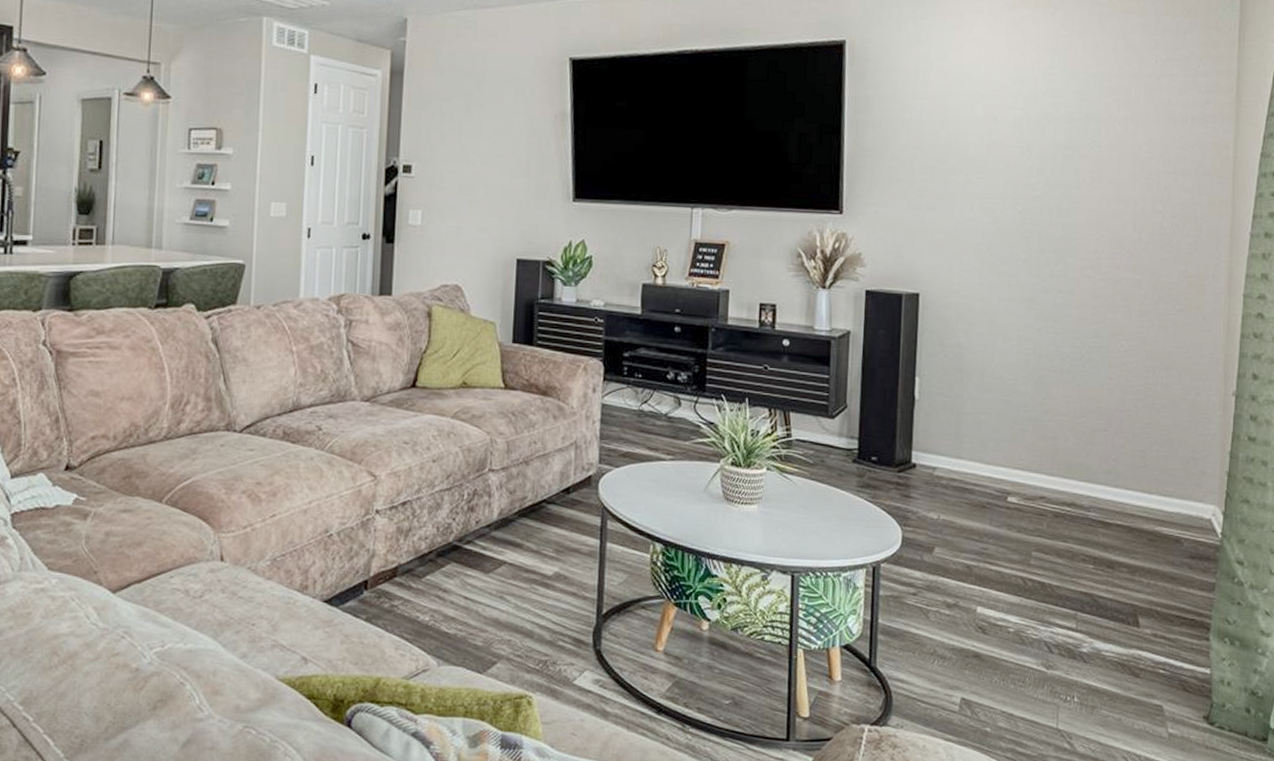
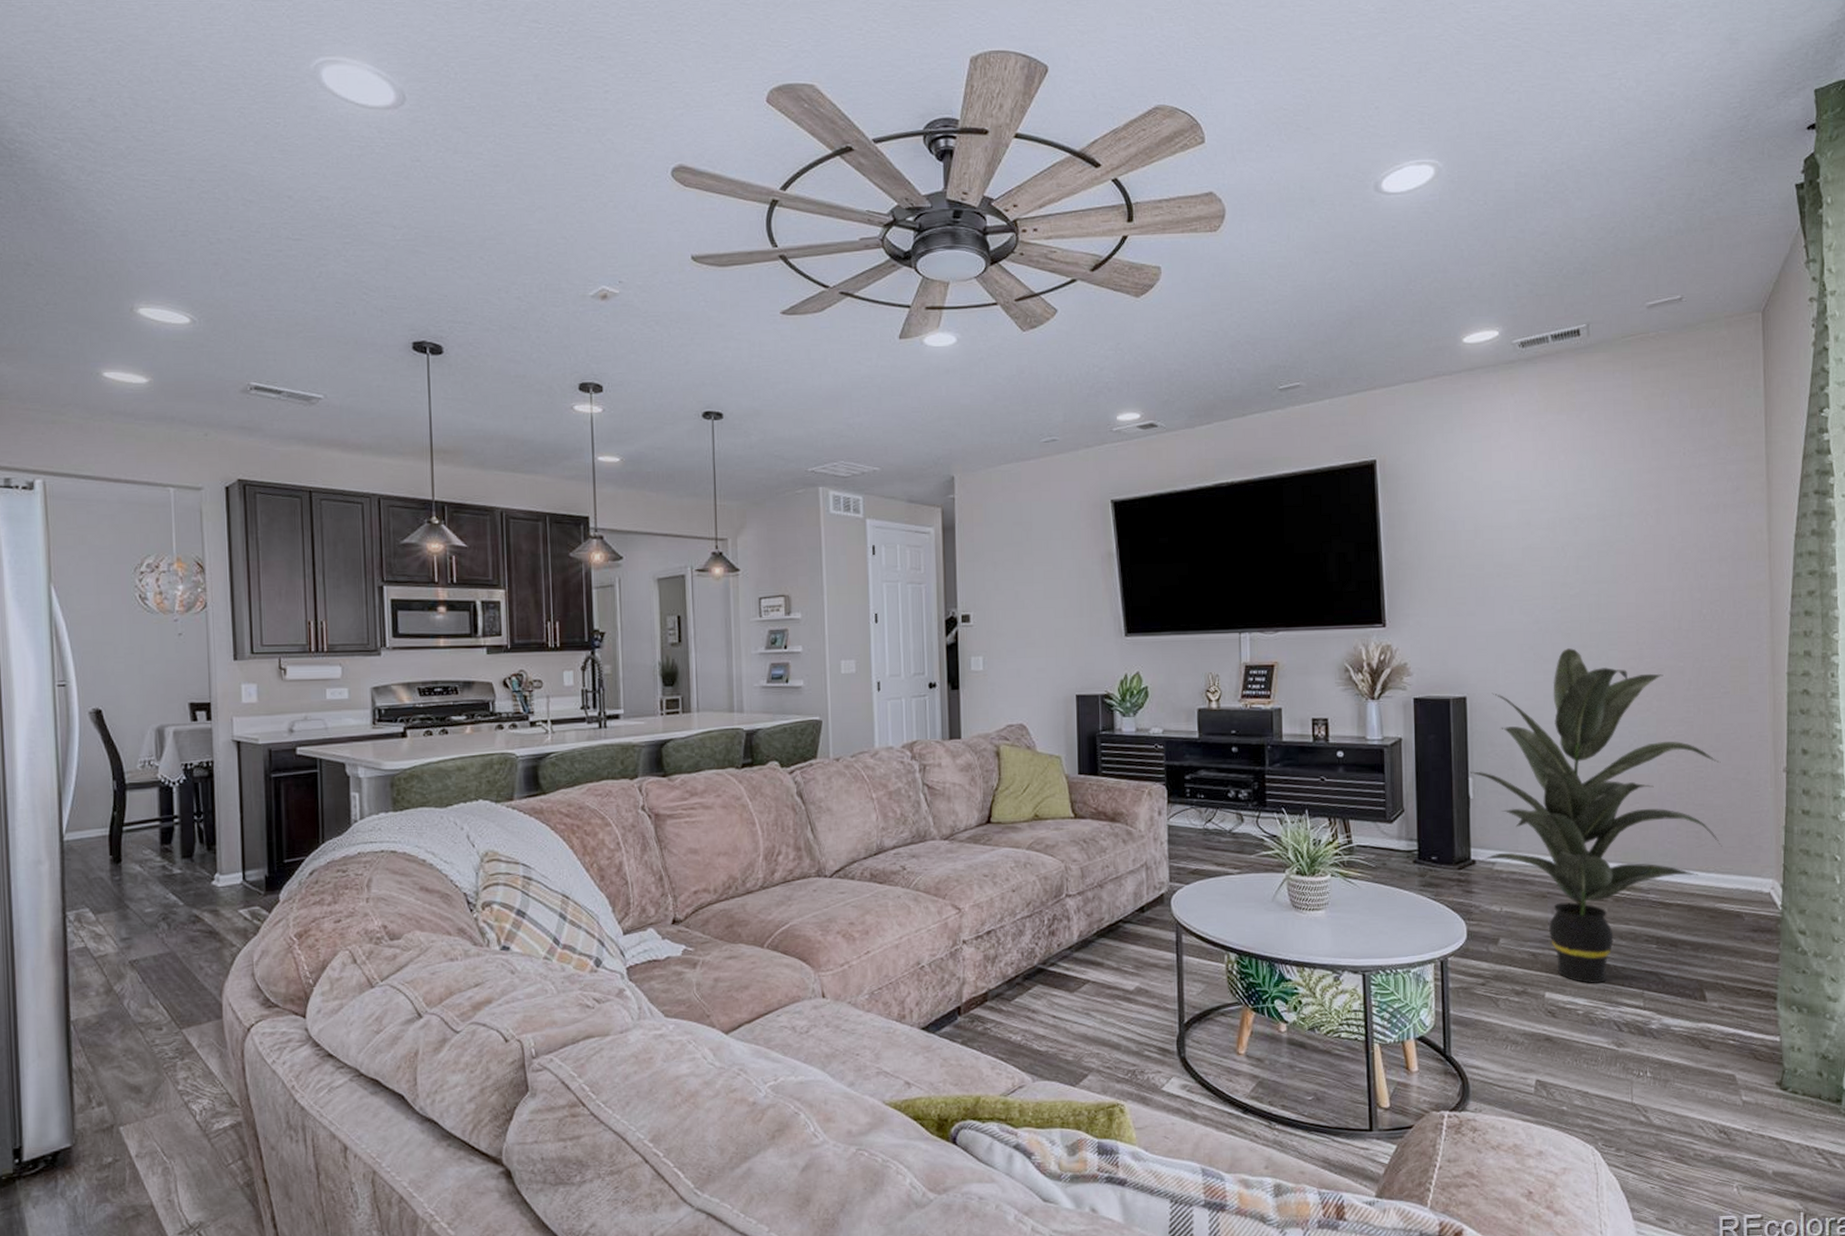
indoor plant: none [917,251,1171,601] -> present [1470,648,1722,983]

